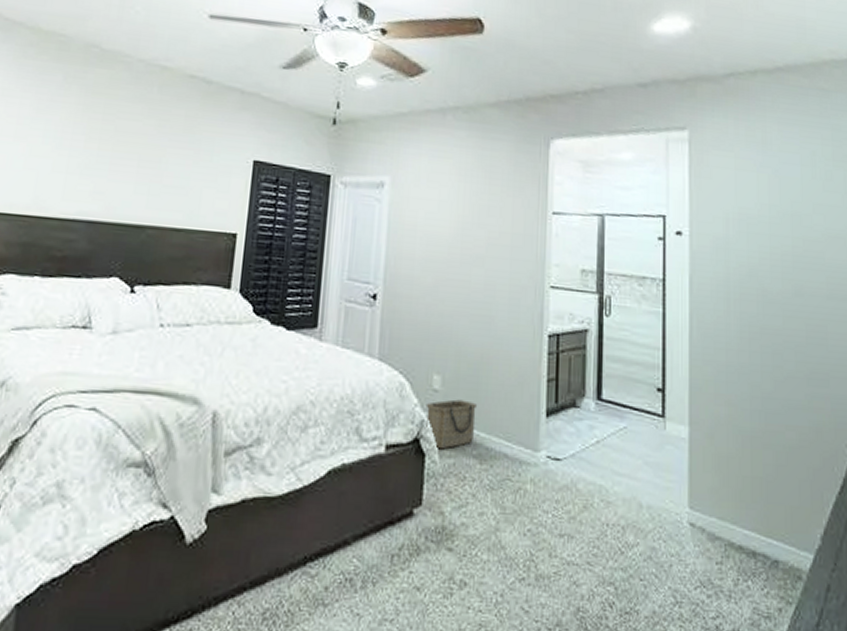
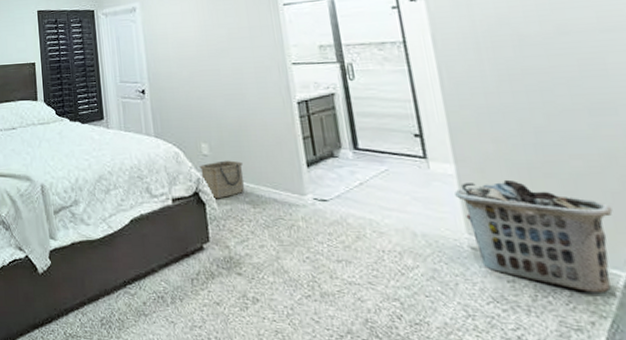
clothes hamper: none [684,447,812,577] -> present [455,179,613,294]

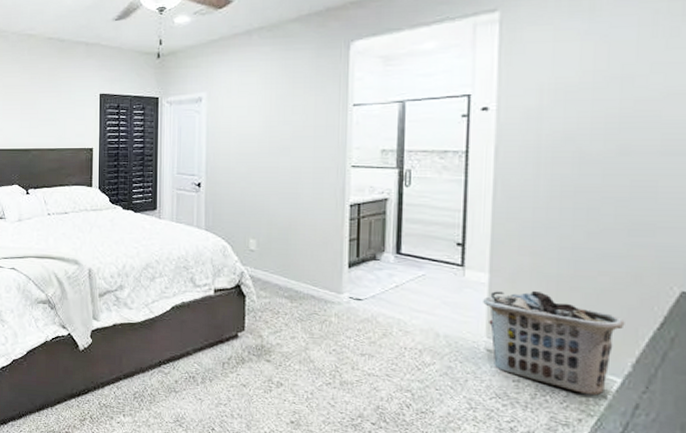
basket: present [199,160,245,199] -> none [244,256,287,292]

